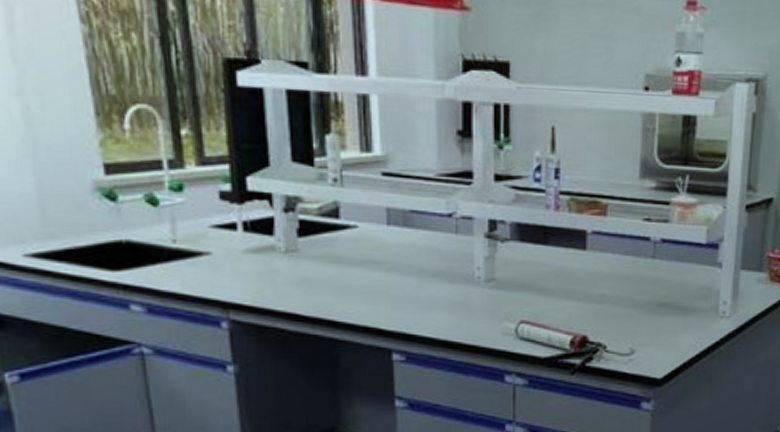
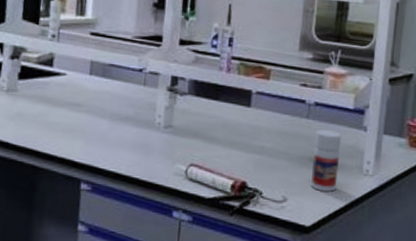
pill bottle: none [661,269,694,339] -> present [311,128,342,192]

